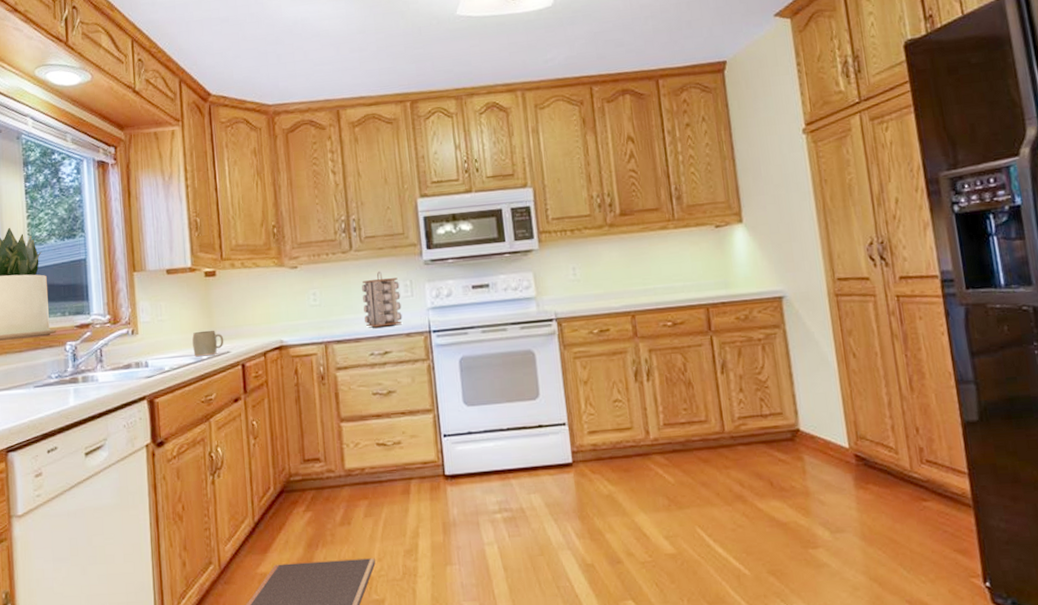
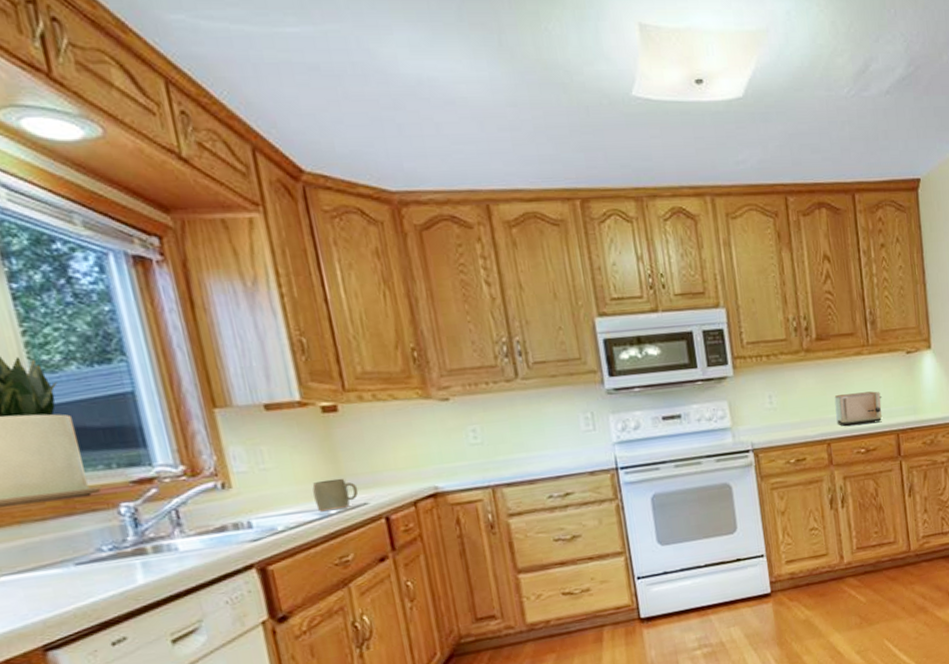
spice rack: present [362,271,403,328] -> none [533,402,584,467]
toaster: none [639,264,690,299] -> present [834,391,882,427]

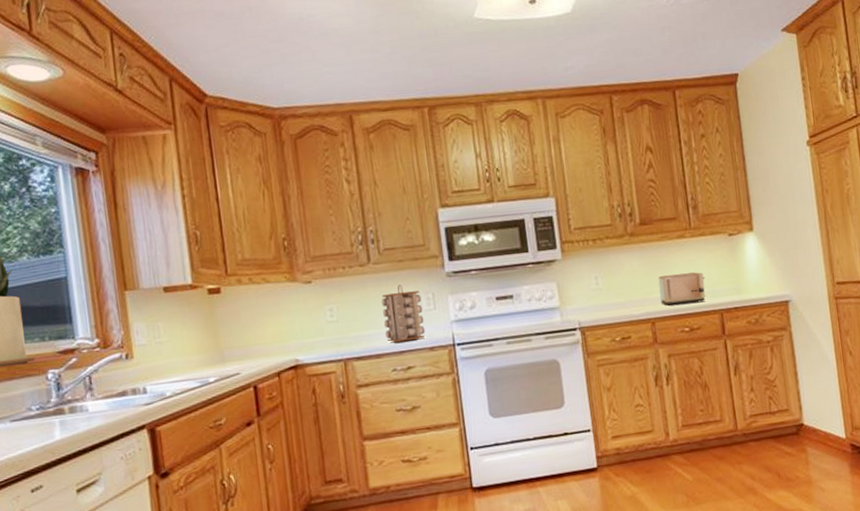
mug: present [312,478,359,512] -> none [196,351,233,381]
spice rack: none [533,402,584,467] -> present [381,284,425,343]

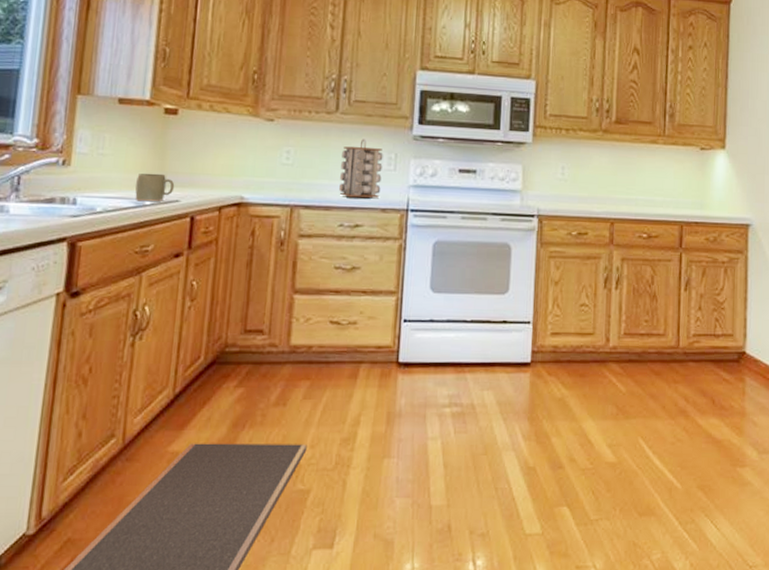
mug: none [196,351,233,381] -> present [135,173,175,202]
toaster: present [658,272,706,306] -> none [623,178,671,211]

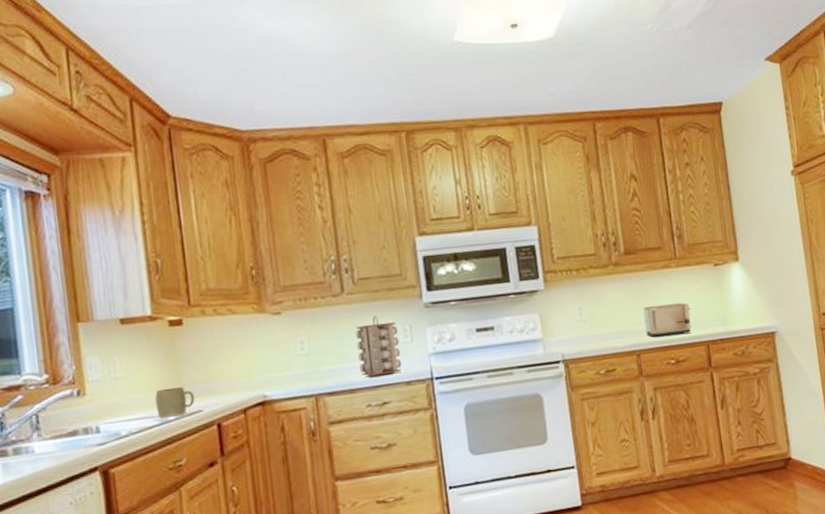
toaster: none [623,178,671,211] -> present [643,303,691,338]

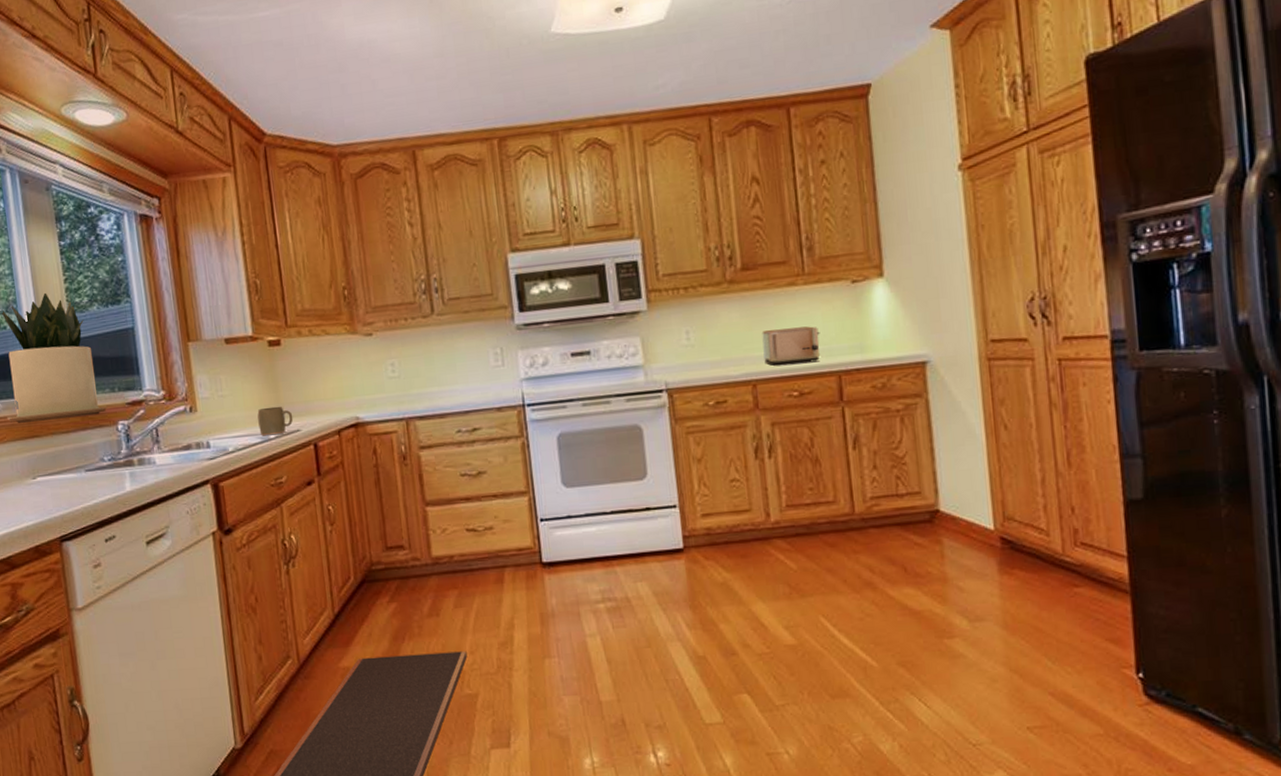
spice rack: present [356,315,402,377] -> none [446,337,493,402]

